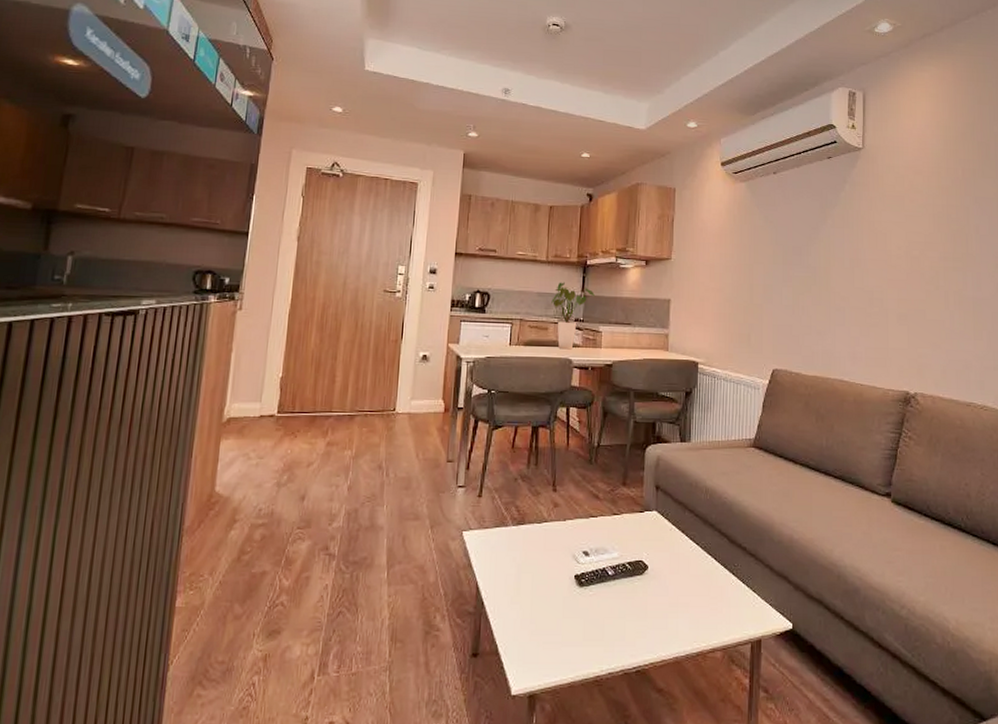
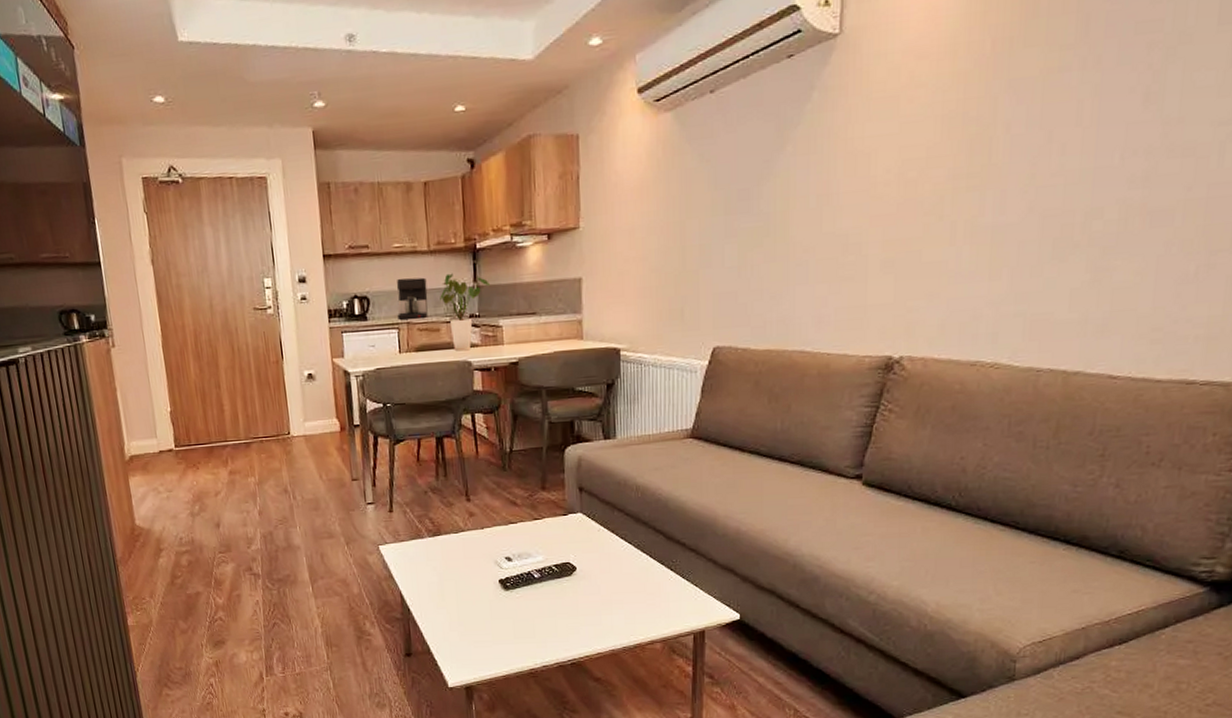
coffee maker: none [512,280,542,318] -> present [396,277,428,320]

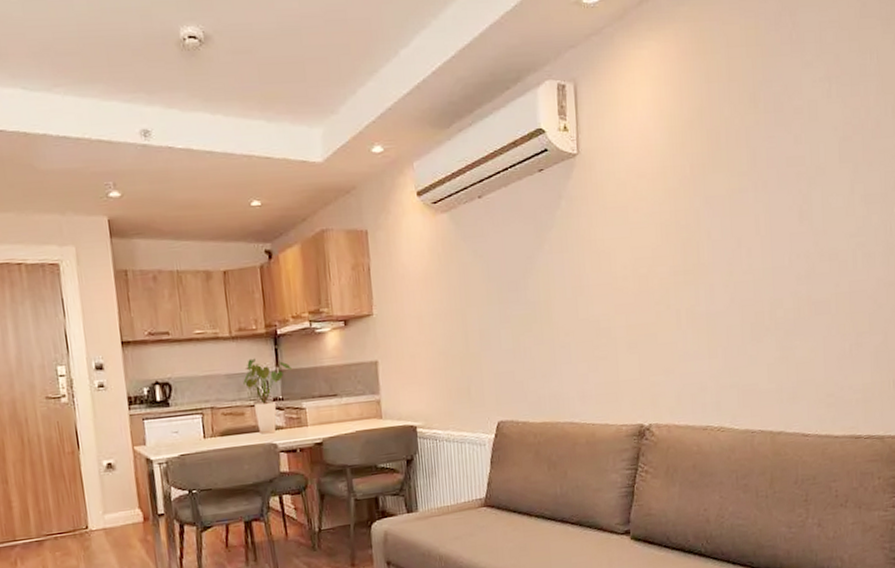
coffee maker: present [396,277,428,320] -> none [199,362,232,405]

